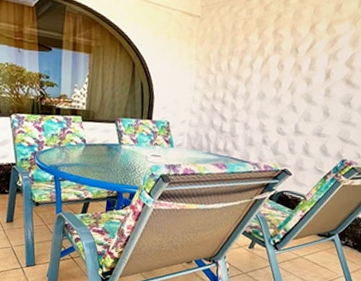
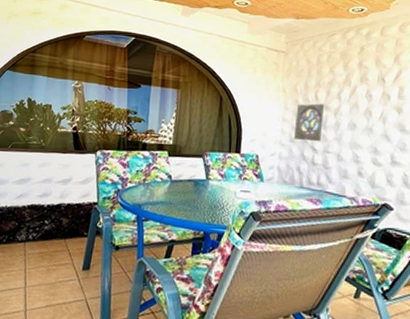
wall ornament: none [204,72,237,111] -> present [293,103,325,142]

